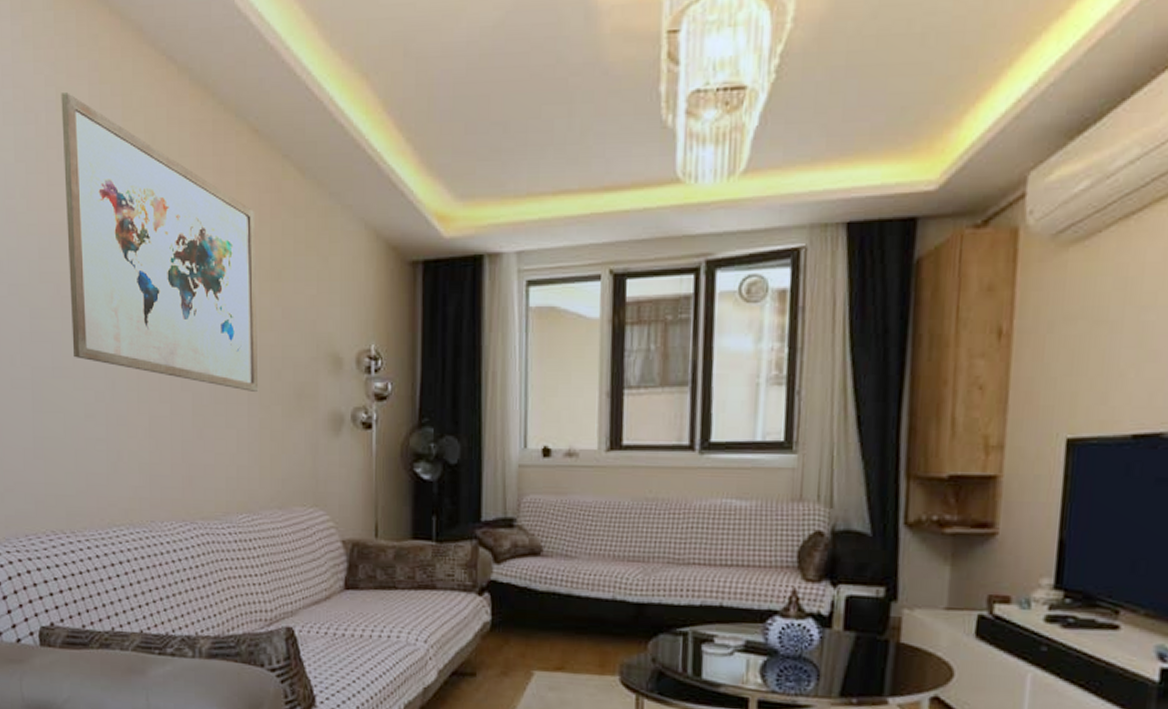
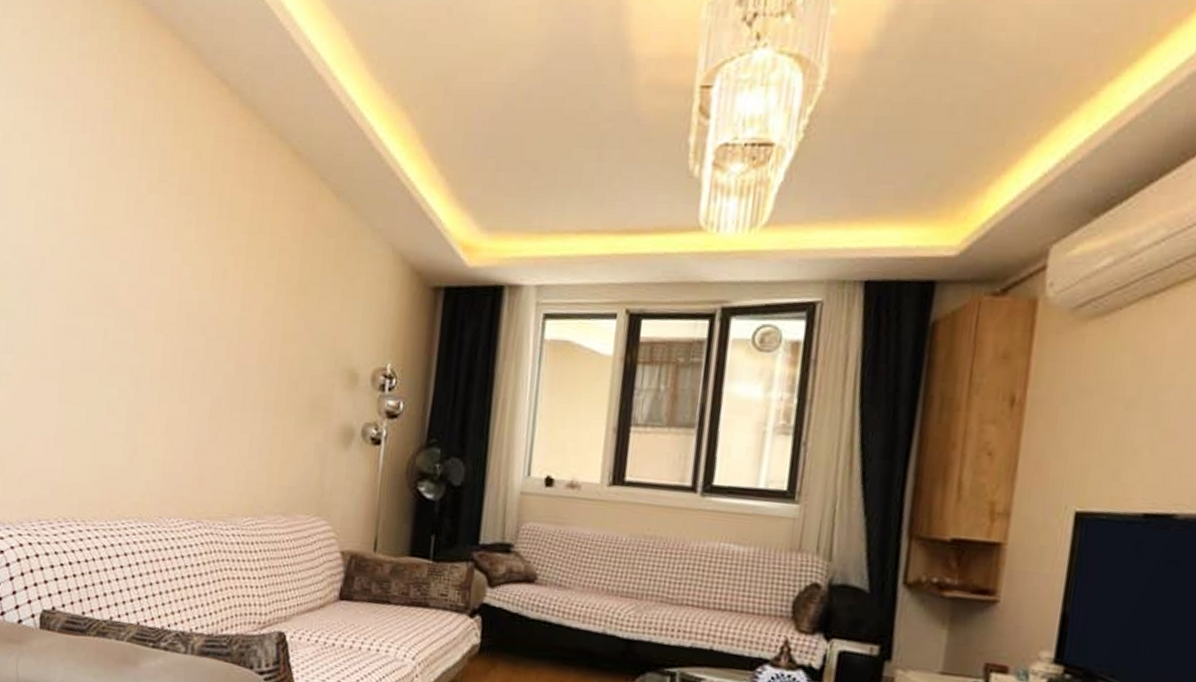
wall art: present [61,92,259,392] -> none [102,106,288,400]

